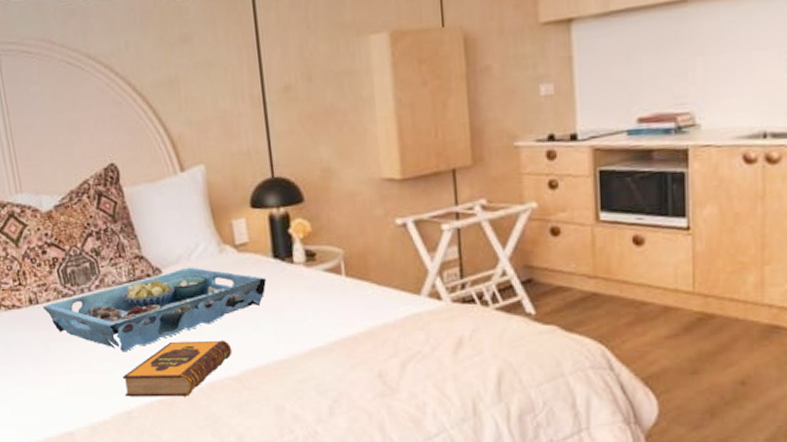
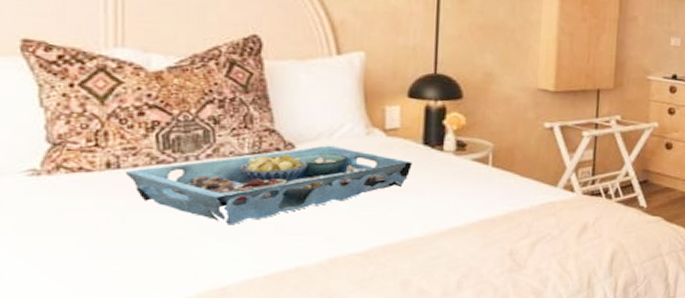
hardback book: present [122,340,232,397] -> none [221,216,364,273]

